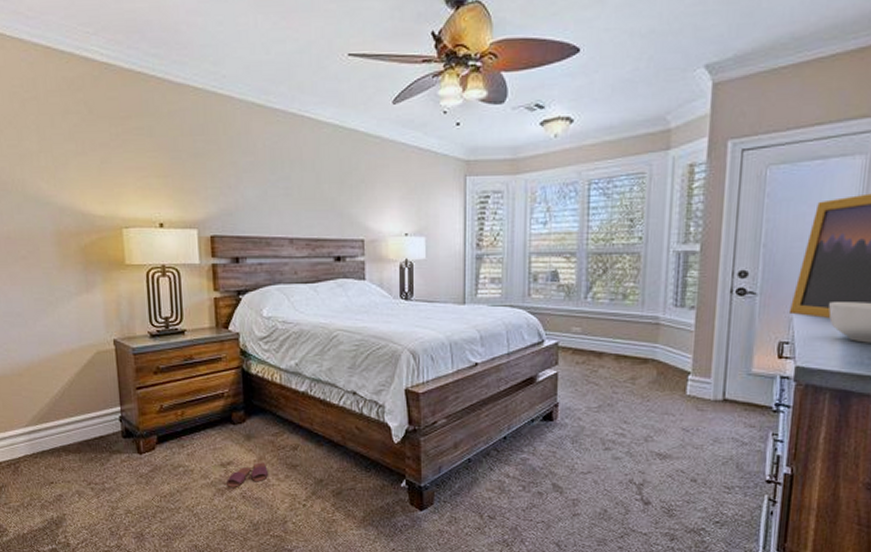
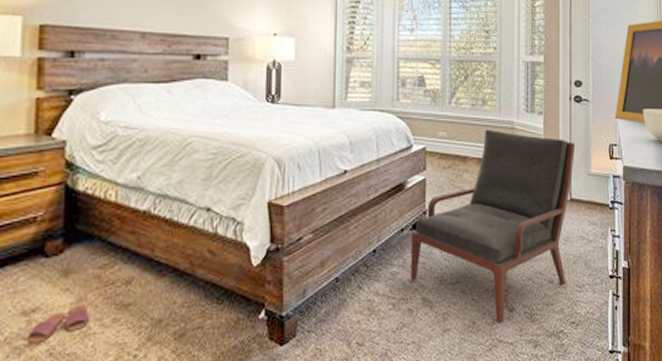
armchair: none [540,325,735,515] -> present [410,129,576,324]

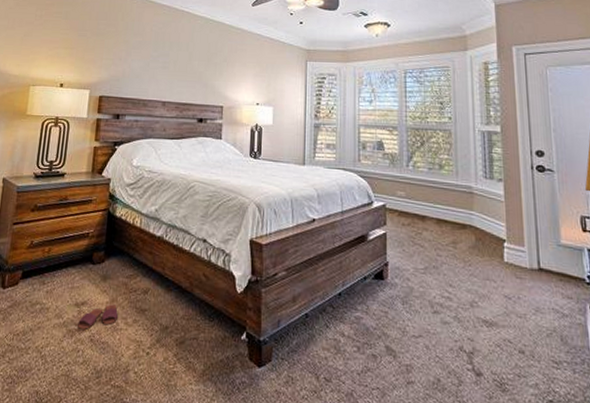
armchair: present [410,129,576,324] -> none [373,192,541,387]

